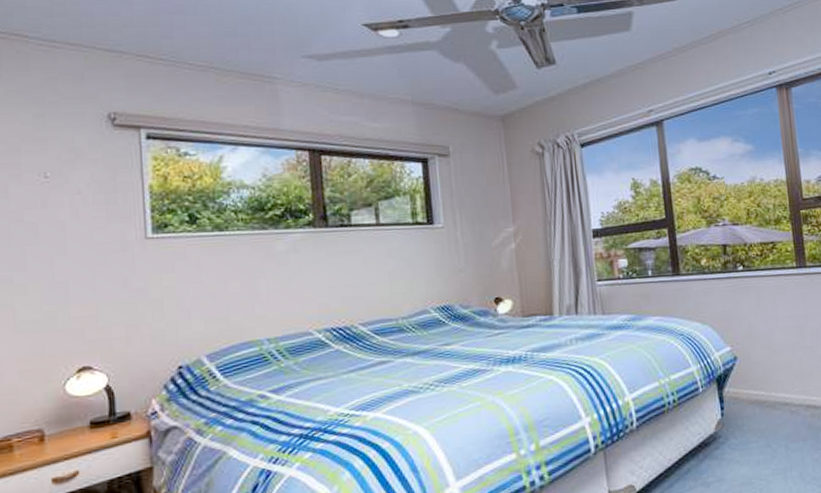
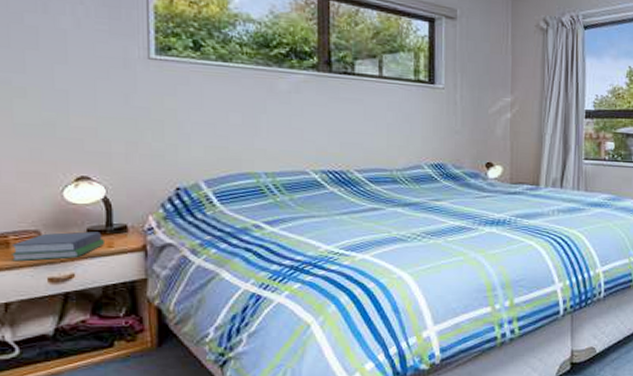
book: none [13,423,109,466] -> present [10,231,106,262]

